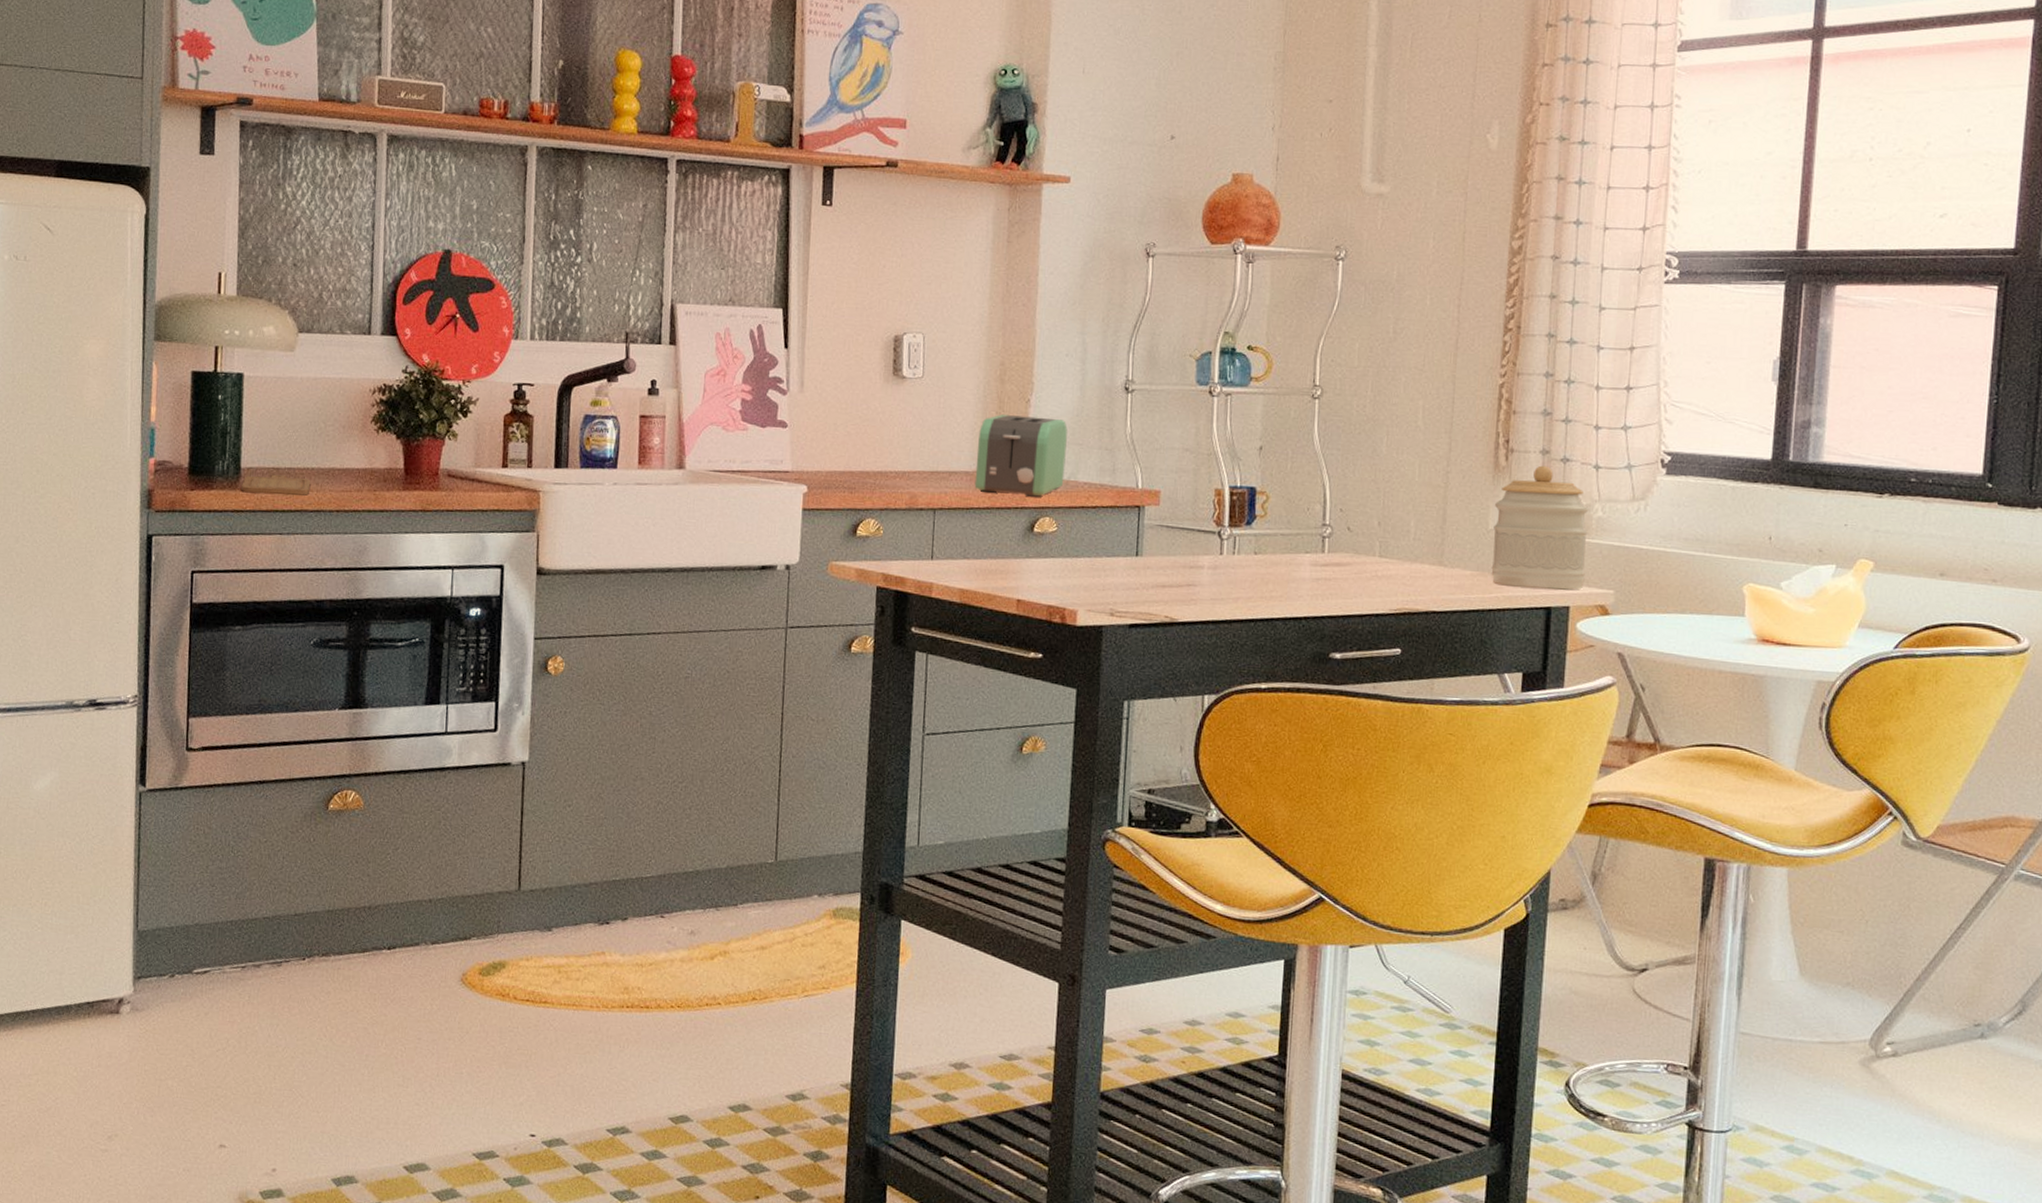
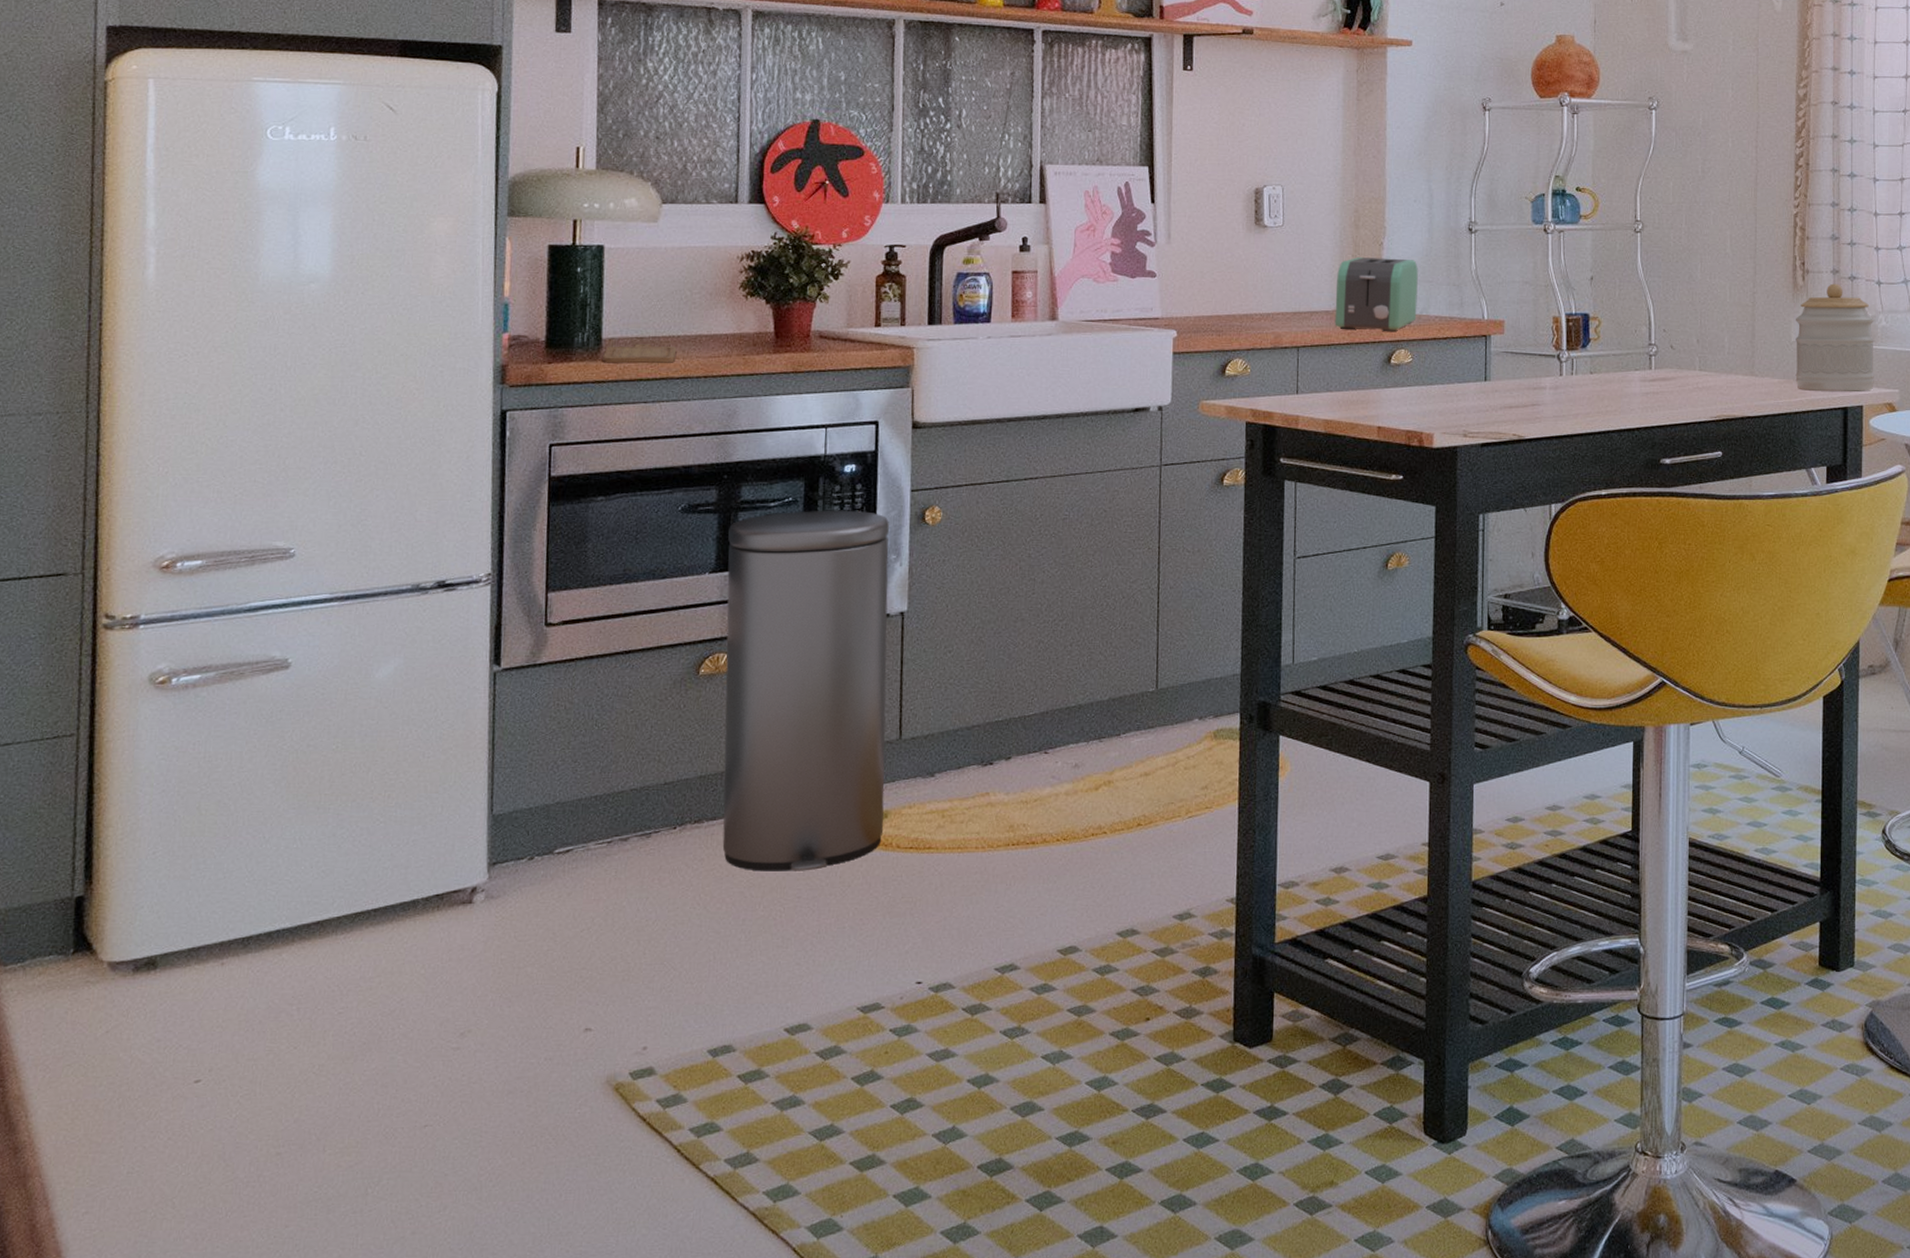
pedal bin: none [348,652,512,1014] -> present [722,510,889,872]

